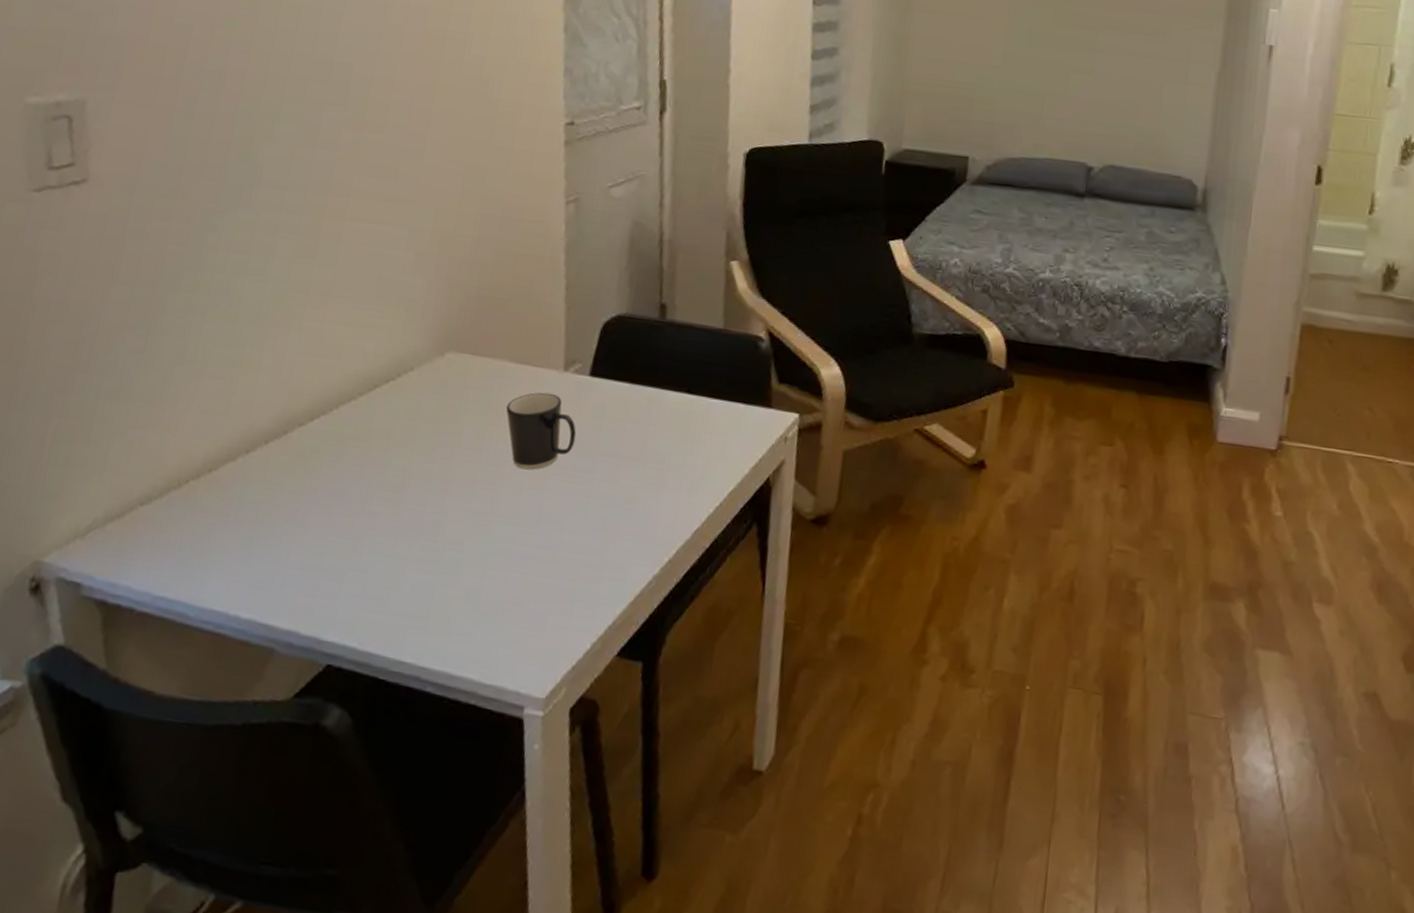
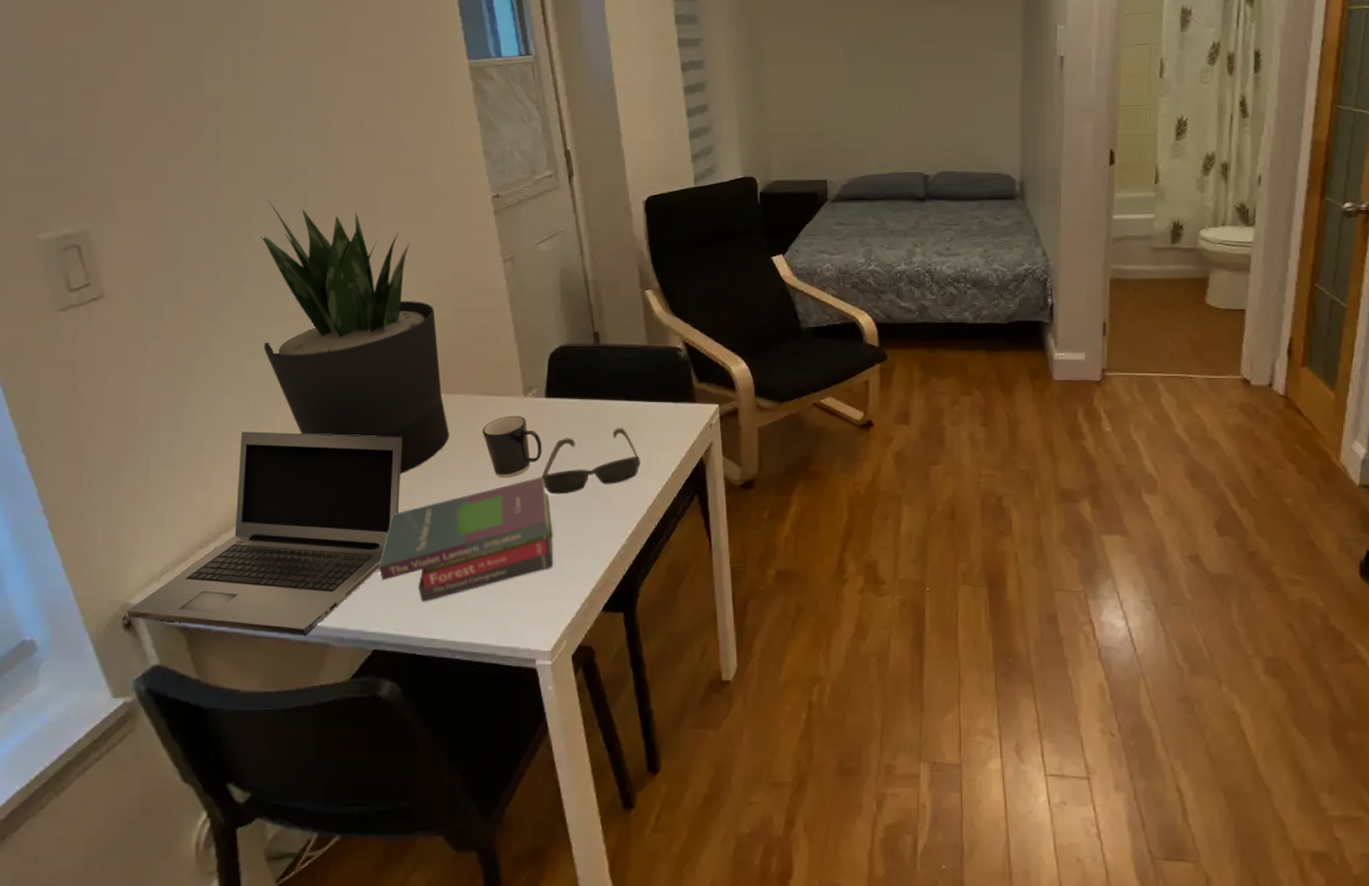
laptop: none [36,366,408,634] -> present [126,431,402,635]
planter: none [263,91,474,446] -> present [260,199,449,473]
books: none [351,474,575,612] -> present [378,477,553,602]
glasses: none [568,426,693,501] -> present [541,428,640,495]

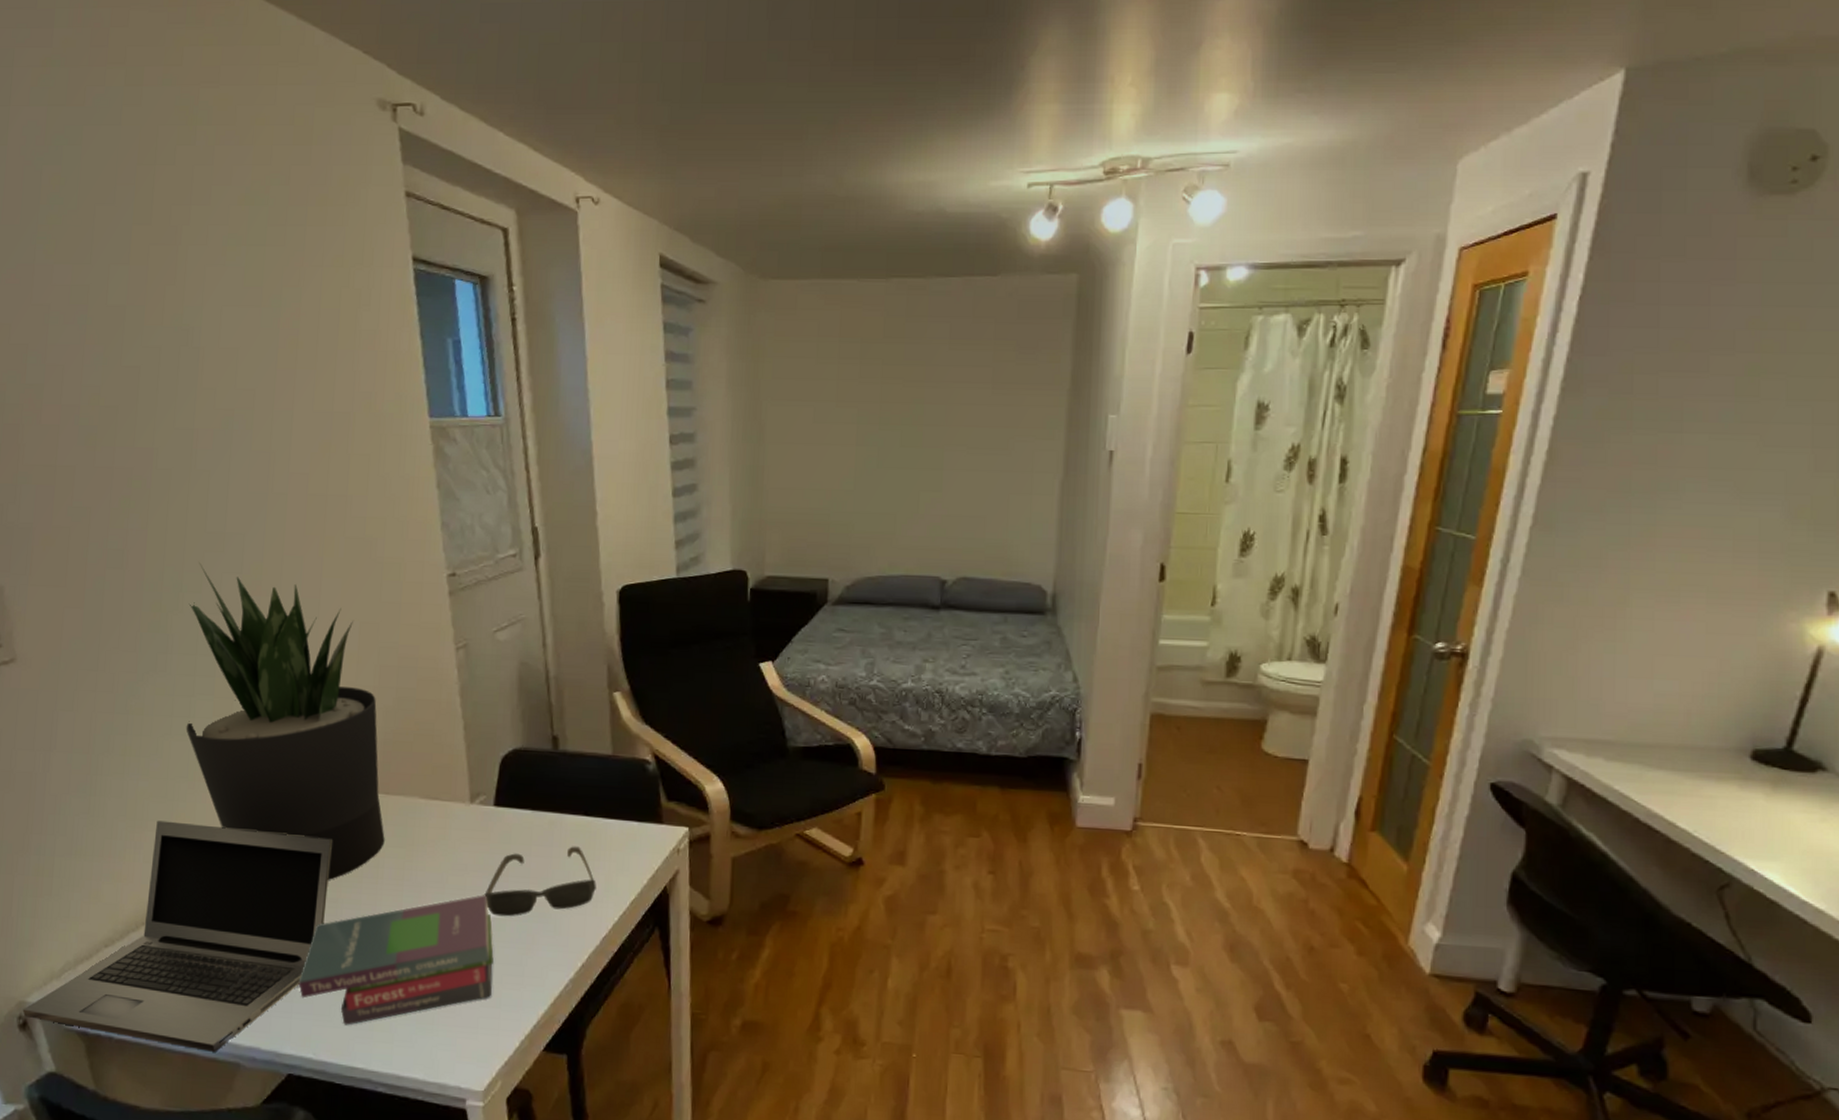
mug: present [482,415,542,478] -> none [421,823,488,894]

